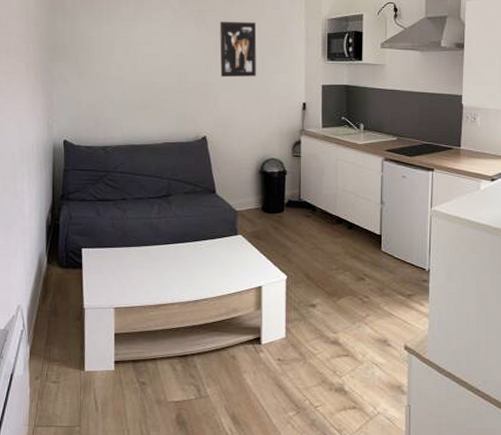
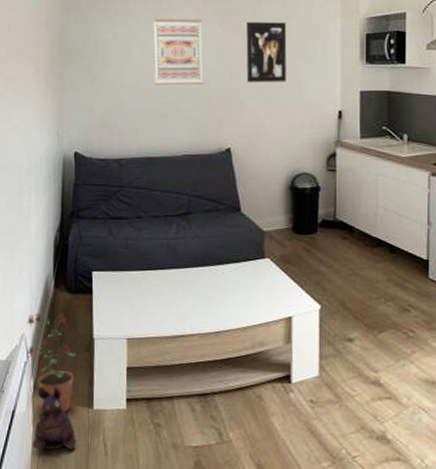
potted plant: none [21,286,70,375] -> present [26,312,78,413]
plush toy: none [29,351,70,408] -> present [32,385,76,451]
wall art: none [135,18,181,79] -> present [153,19,204,85]

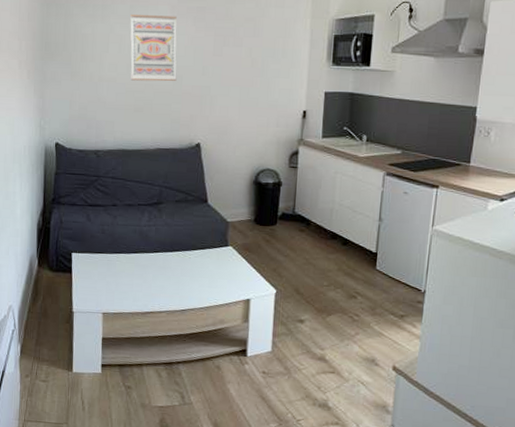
potted plant: present [26,312,78,413] -> none [13,287,59,374]
plush toy: present [32,385,76,451] -> none [19,351,58,406]
wall art: present [246,21,287,83] -> none [217,19,258,81]

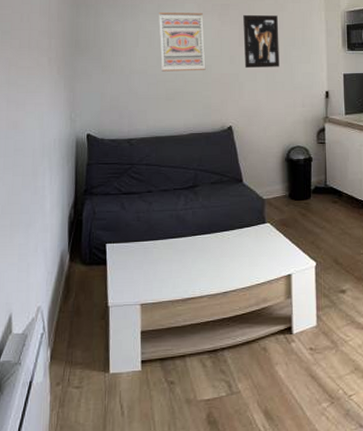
wall art: none [217,19,258,81] -> present [243,14,279,69]

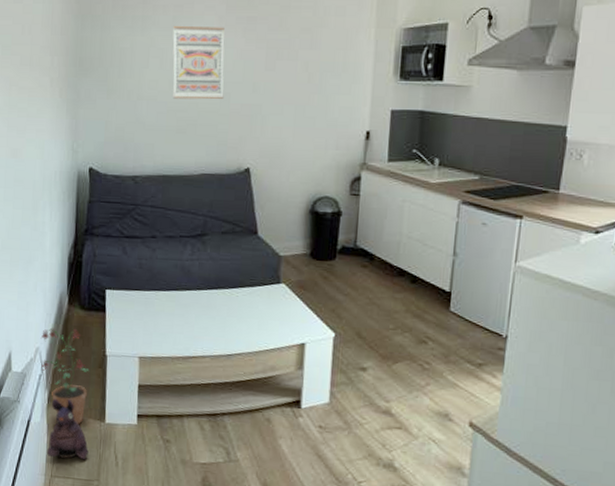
potted plant: none [42,285,93,379] -> present [40,327,91,425]
plush toy: none [49,353,93,416] -> present [46,398,89,460]
wall art: present [243,14,279,69] -> none [269,30,316,99]

